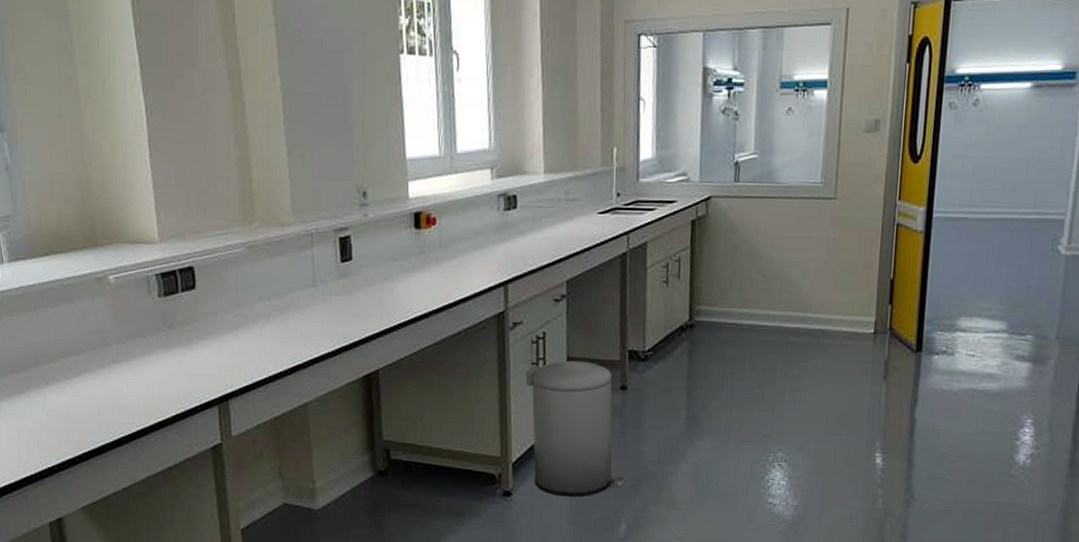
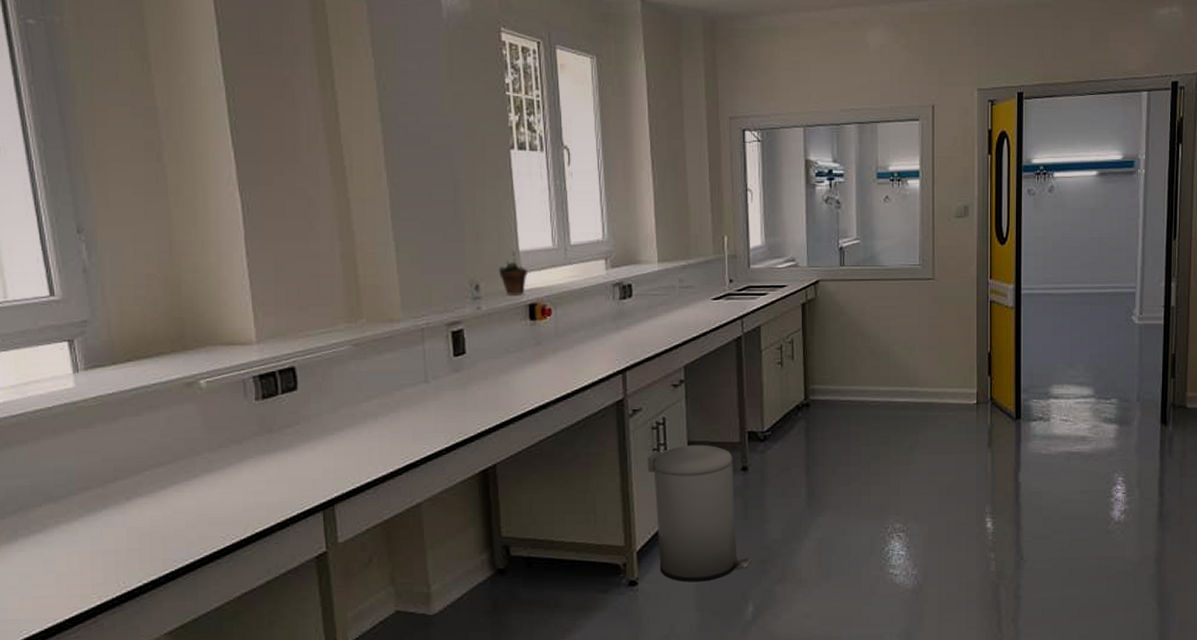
succulent plant: none [385,158,414,204] -> present [498,251,528,295]

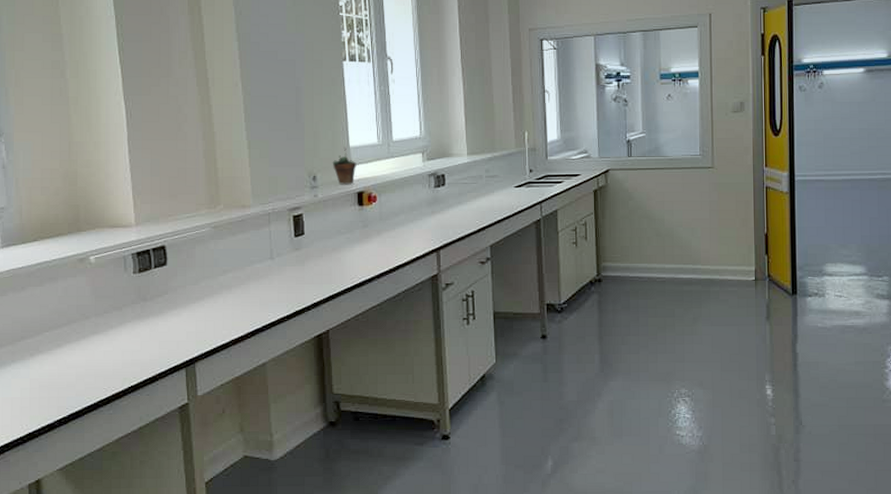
pedal bin: present [647,444,752,582] -> none [458,315,551,438]

